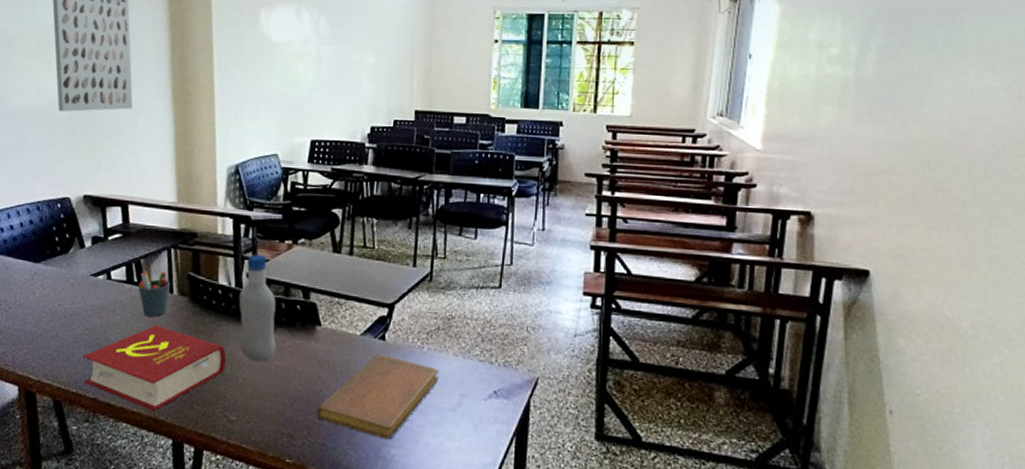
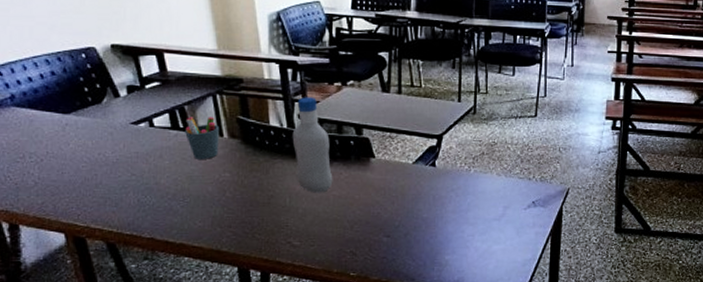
book: present [83,325,227,412] -> none [133,167,285,245]
notebook: present [316,354,439,440] -> none [376,179,485,249]

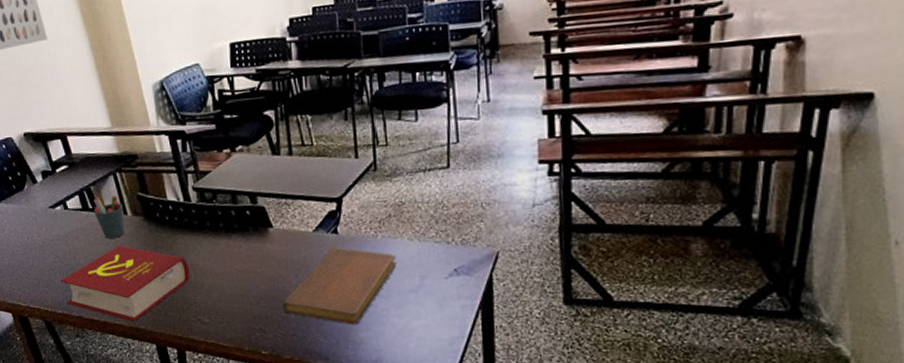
book: none [133,167,285,245] -> present [60,246,190,322]
bottle: present [292,97,333,193] -> none [189,167,234,268]
notebook: none [376,179,485,249] -> present [282,247,397,325]

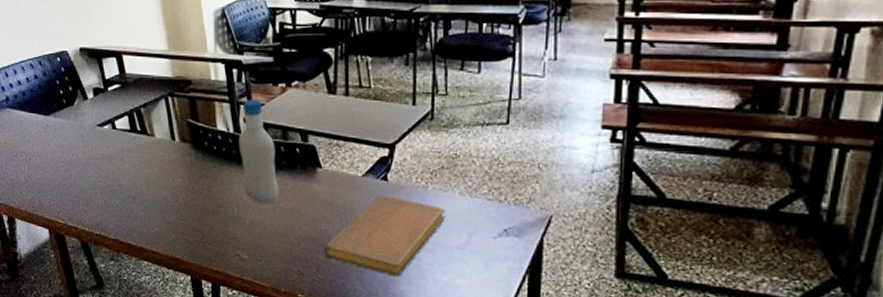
book: present [60,246,190,322] -> none [100,171,233,251]
pen holder: present [94,196,125,239] -> none [142,119,171,163]
bottle: none [189,167,234,268] -> present [238,99,279,204]

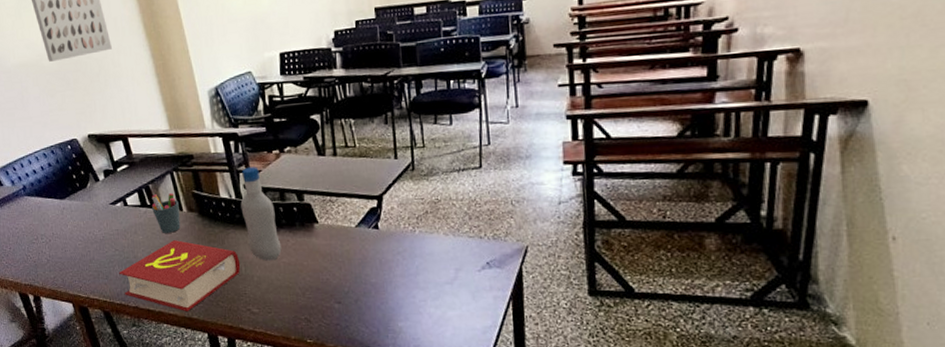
book: none [100,171,233,251] -> present [119,240,241,312]
pen holder: none [142,119,171,163] -> present [152,193,181,233]
notebook: present [324,194,445,277] -> none [327,242,433,315]

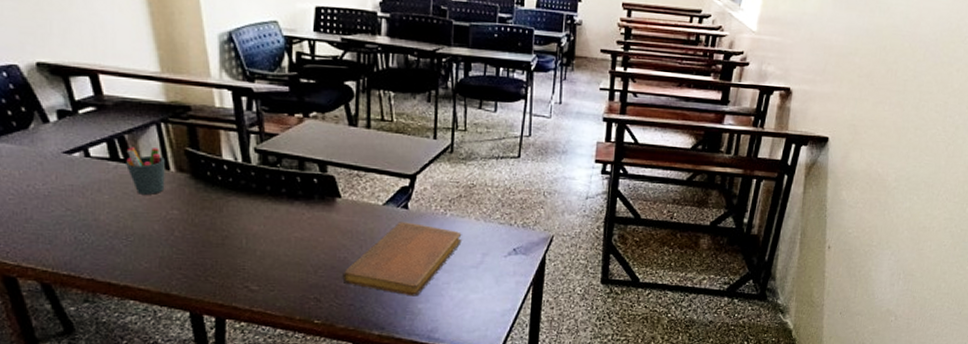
book: present [119,240,241,312] -> none [69,203,241,288]
bottle: present [240,167,282,261] -> none [248,129,295,235]
notebook: none [327,242,433,315] -> present [342,222,462,296]

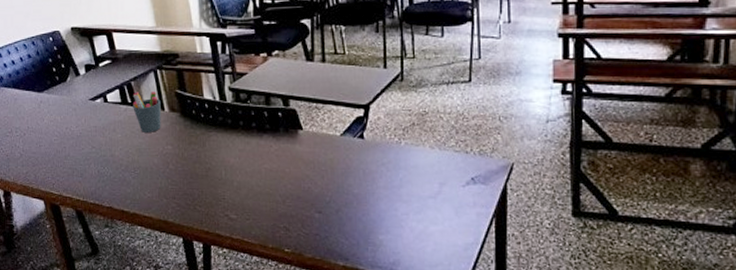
notebook: present [342,222,462,296] -> none [307,152,418,227]

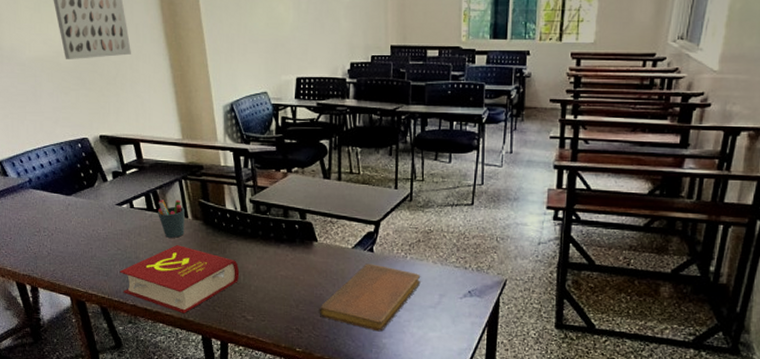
book: none [94,140,221,215] -> present [119,245,240,314]
notebook: none [307,152,418,227] -> present [319,263,421,332]

